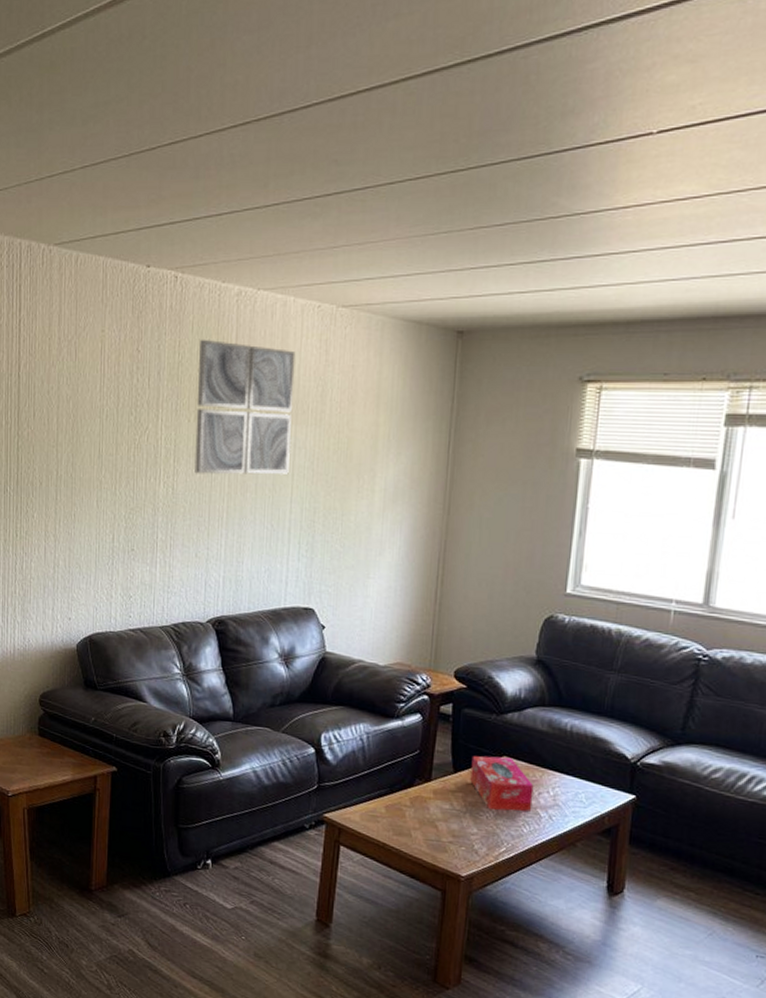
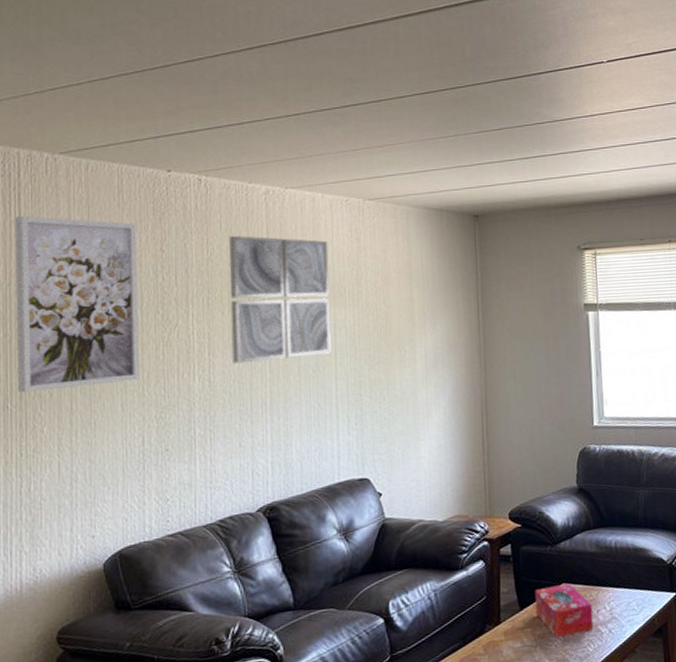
wall art: none [15,307,117,479] -> present [15,215,140,393]

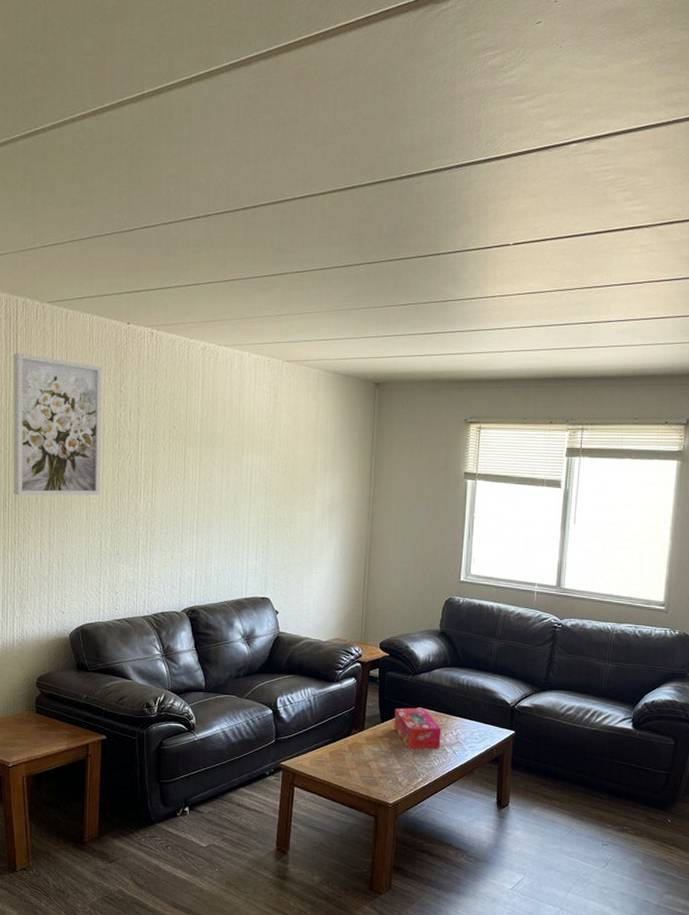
wall art: present [229,235,331,364] -> none [169,383,251,492]

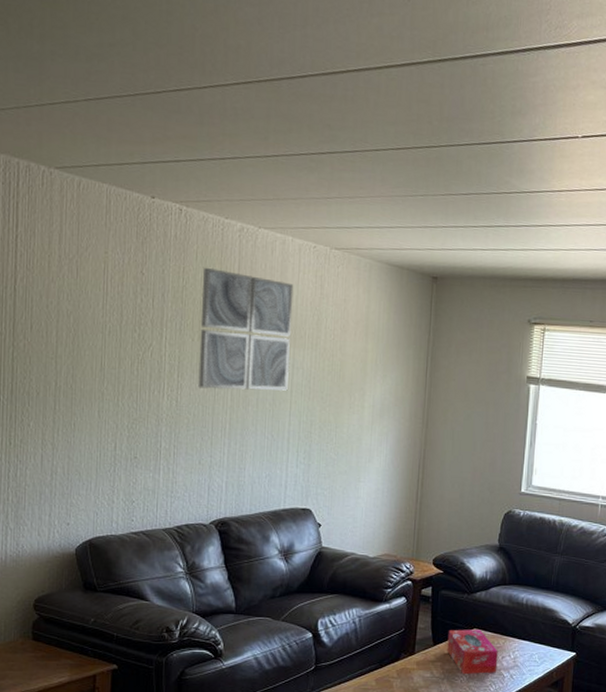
wall art: present [13,352,102,496] -> none [9,223,120,391]
wall art: none [169,383,251,492] -> present [198,267,294,391]

